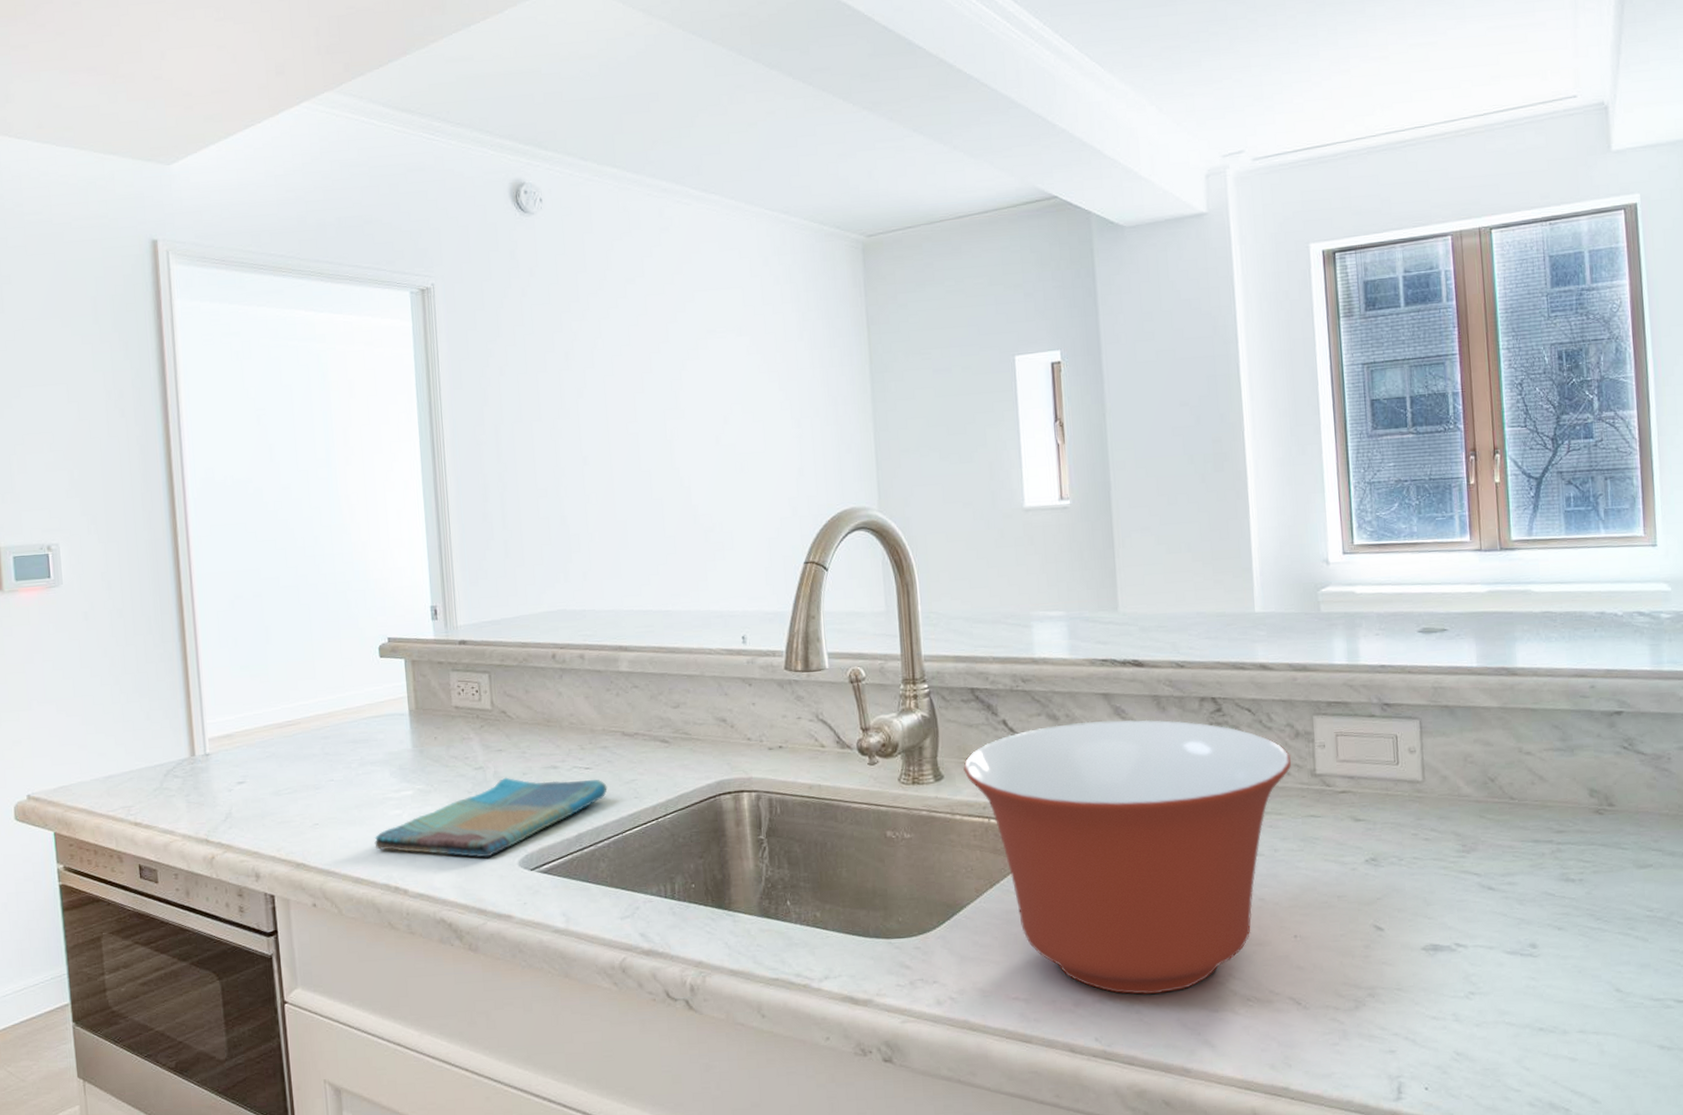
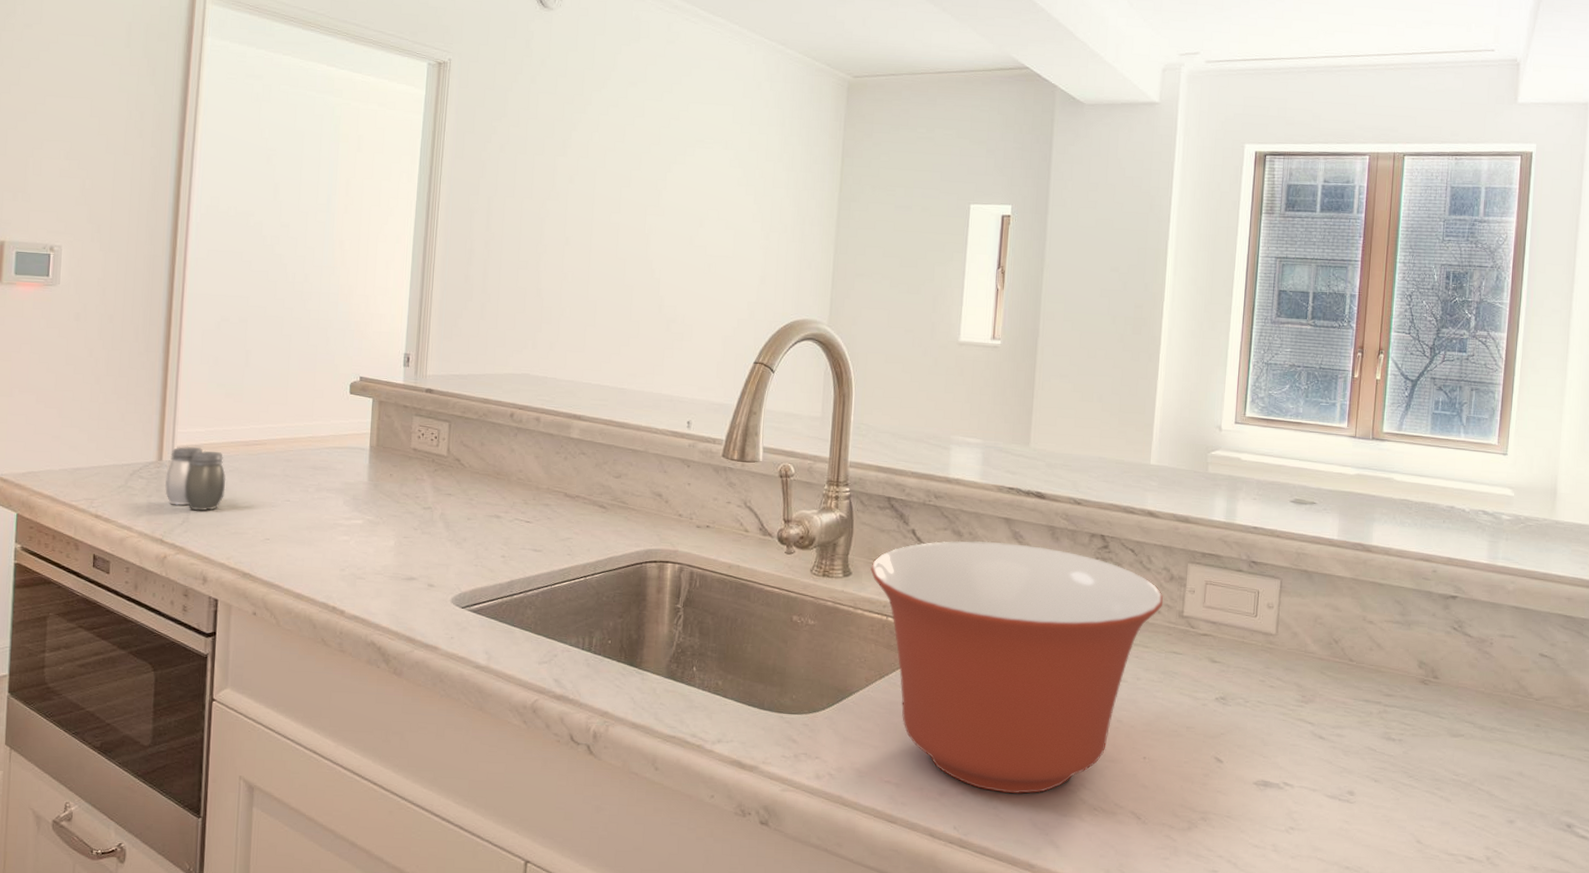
salt and pepper shaker: none [201,737,265,804] -> present [164,446,226,511]
dish towel: present [374,777,608,858] -> none [319,519,544,591]

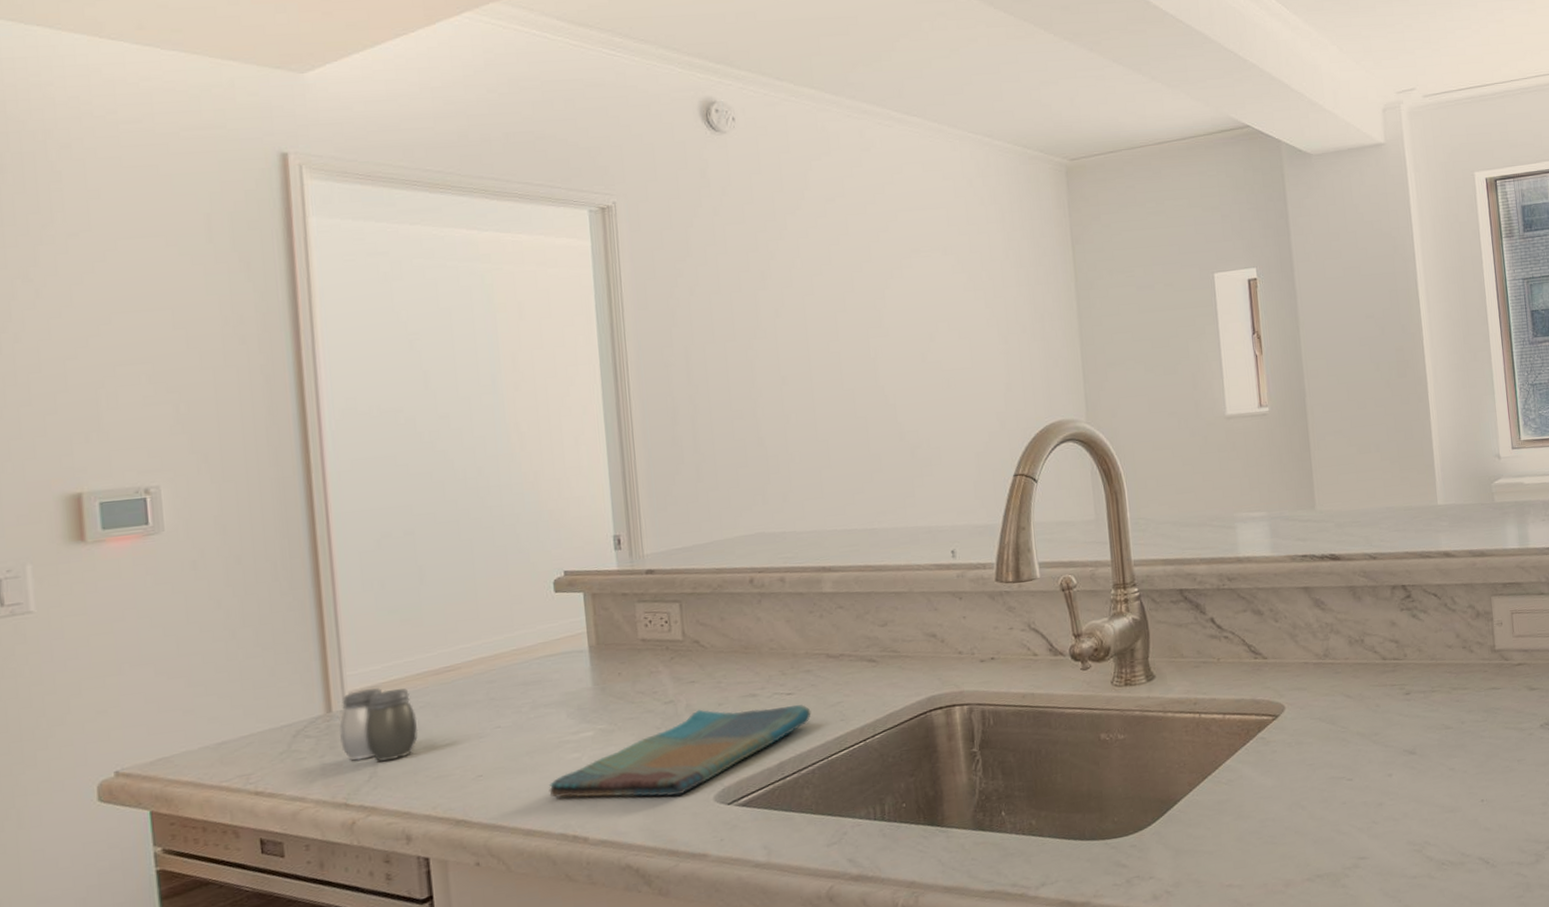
dish towel: none [319,519,544,591] -> present [548,704,811,798]
mixing bowl: present [870,540,1164,794] -> none [1174,608,1474,871]

